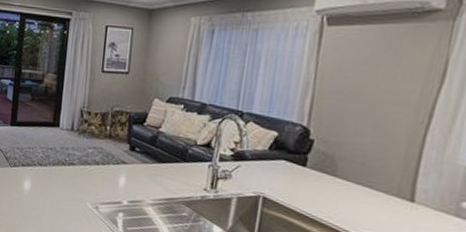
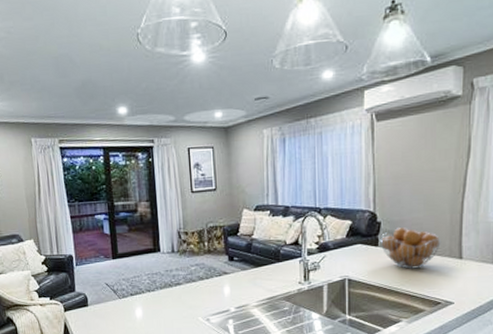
fruit basket: none [309,150,389,203] -> present [380,227,441,269]

